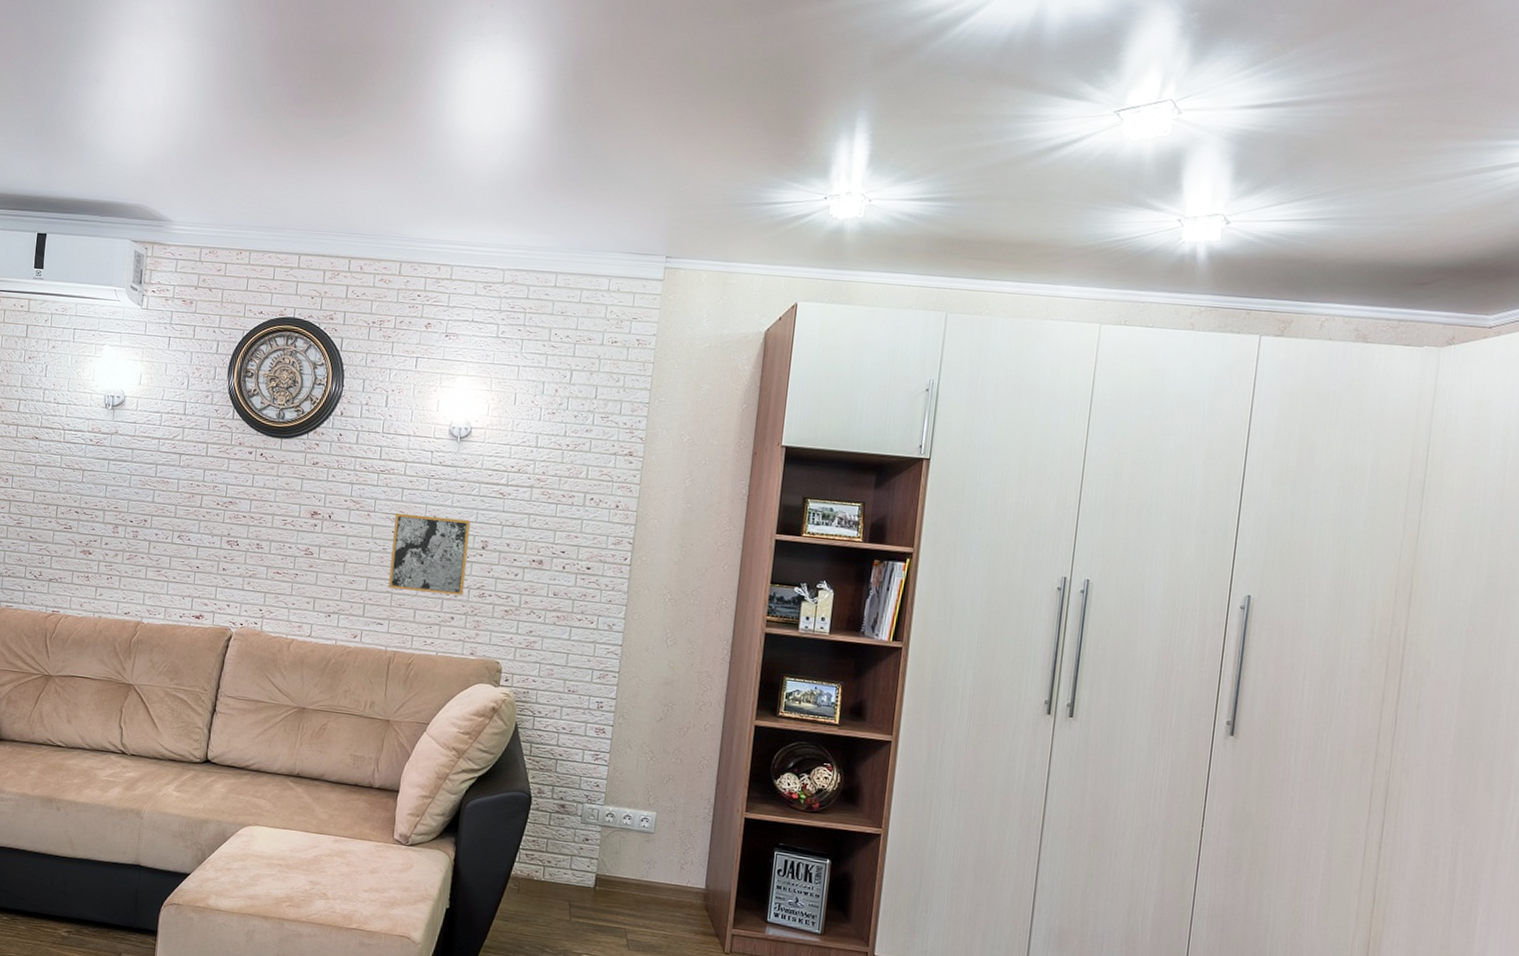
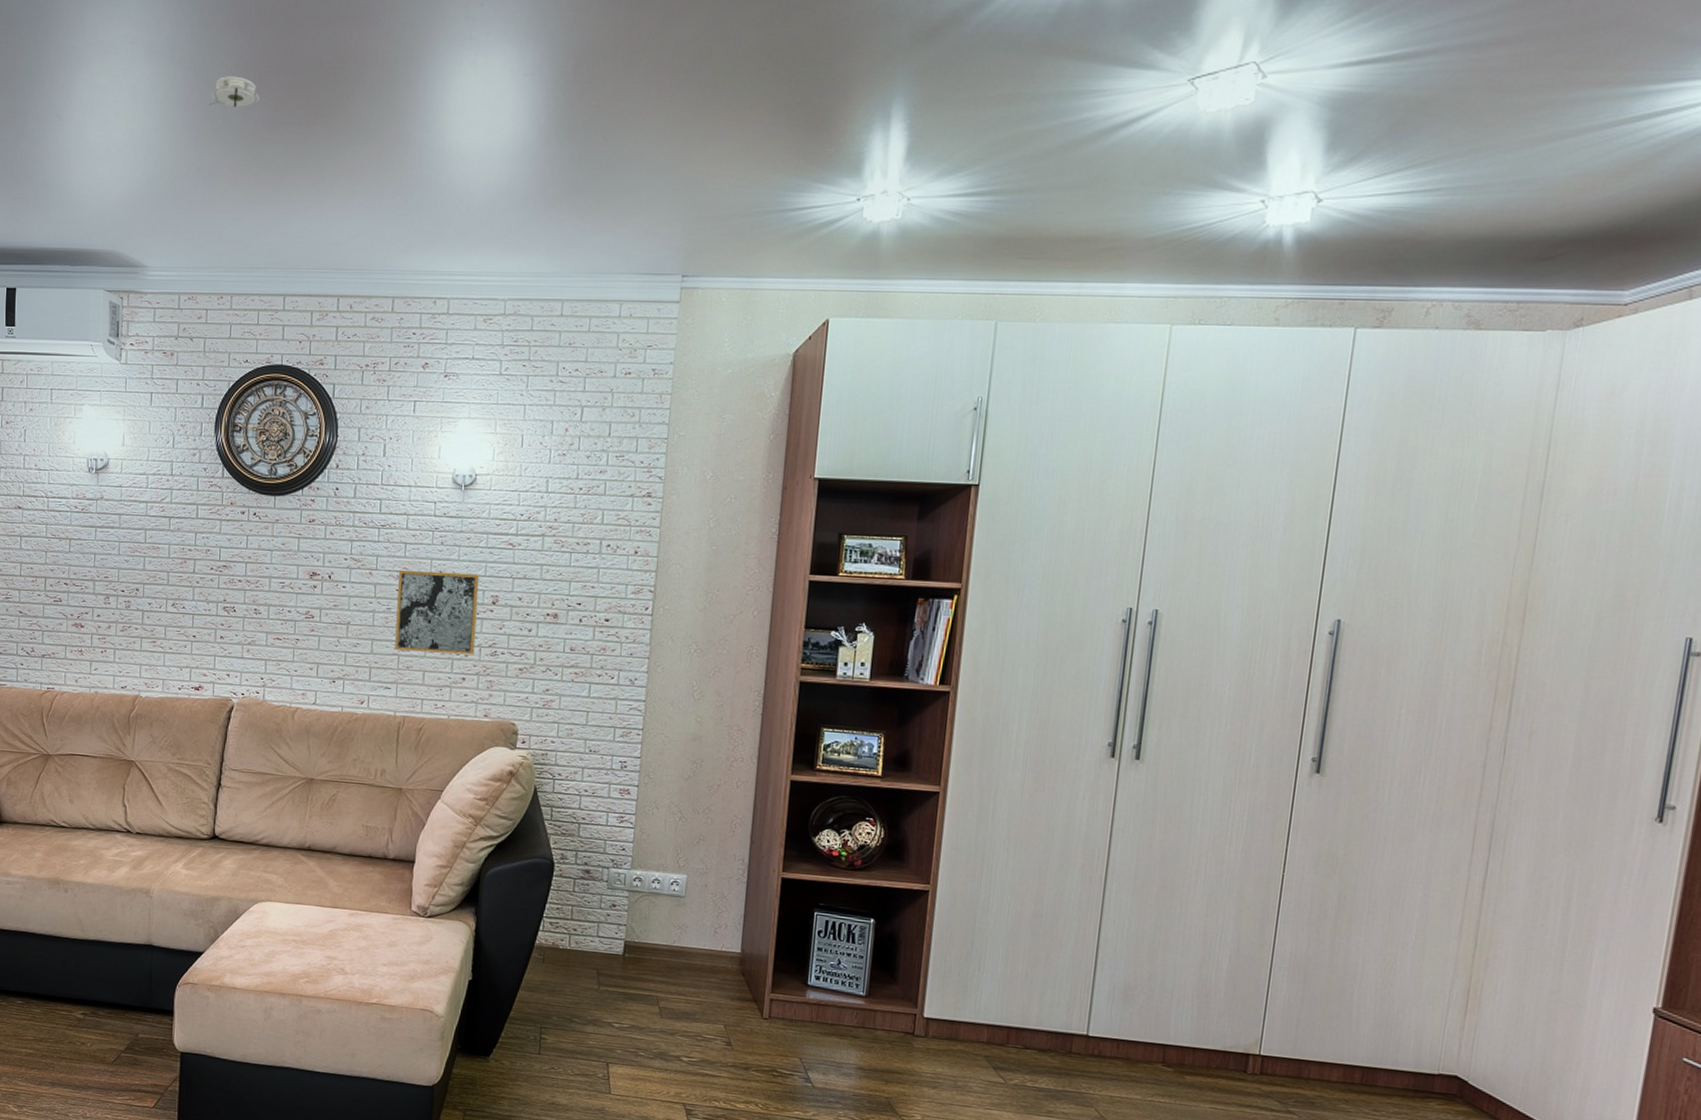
smoke detector: none [239,54,286,83] -> present [209,76,260,107]

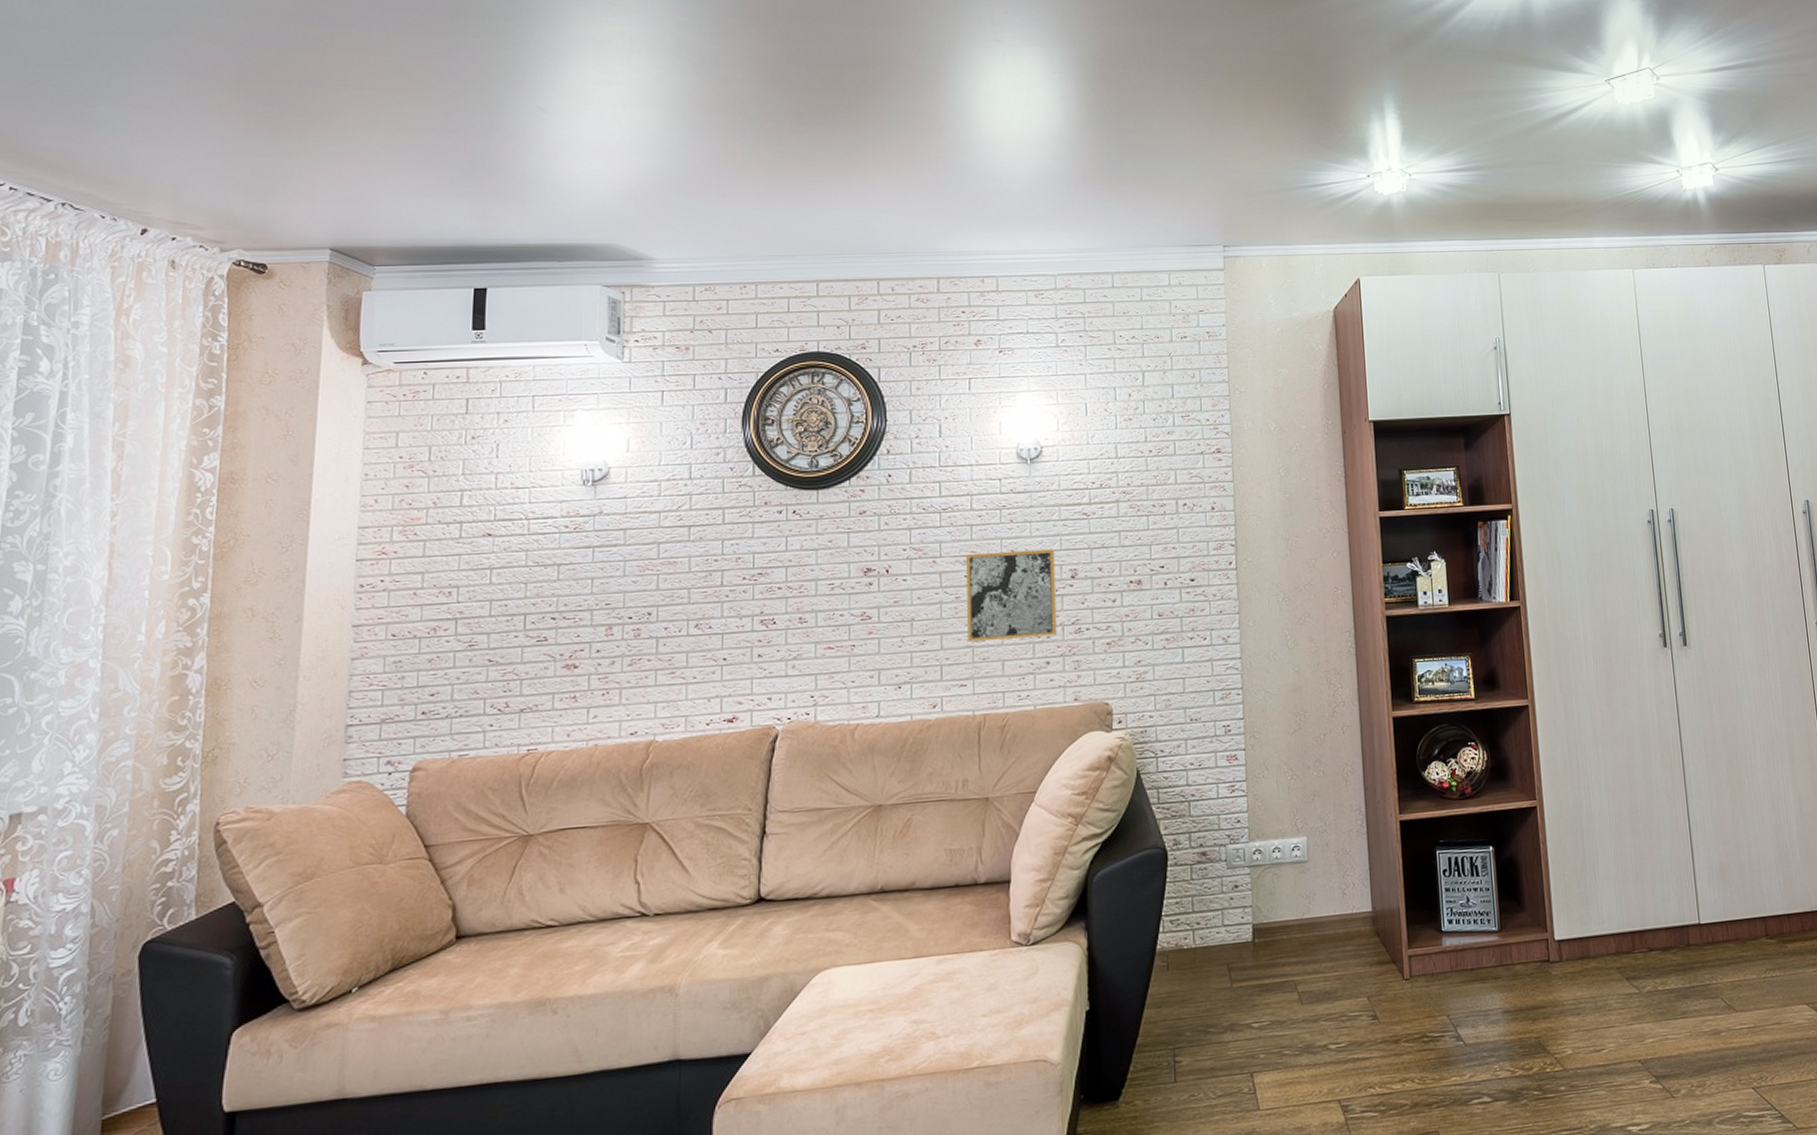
smoke detector: present [209,76,260,107] -> none [723,72,779,101]

